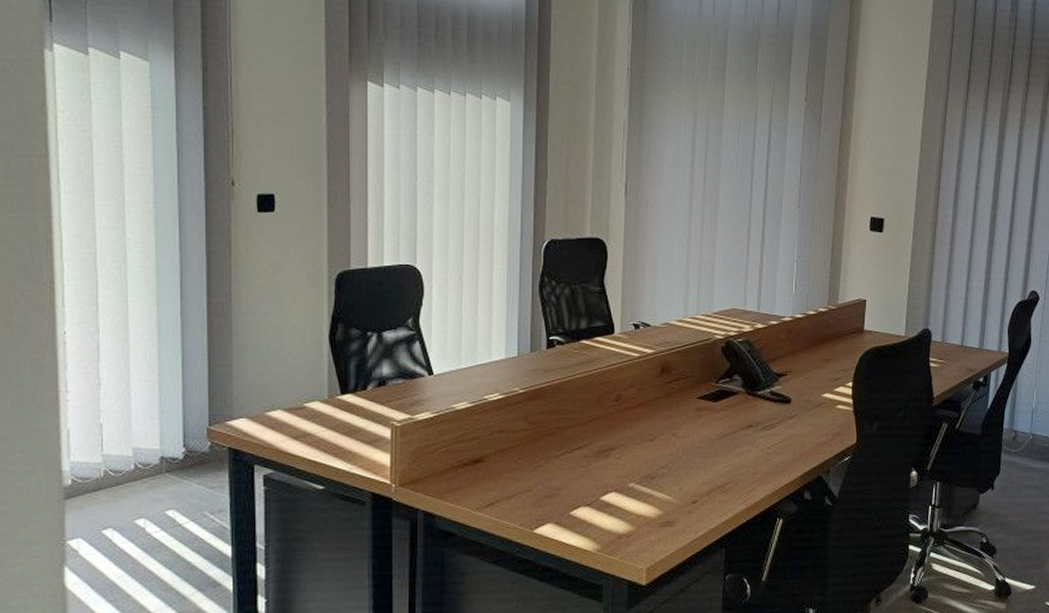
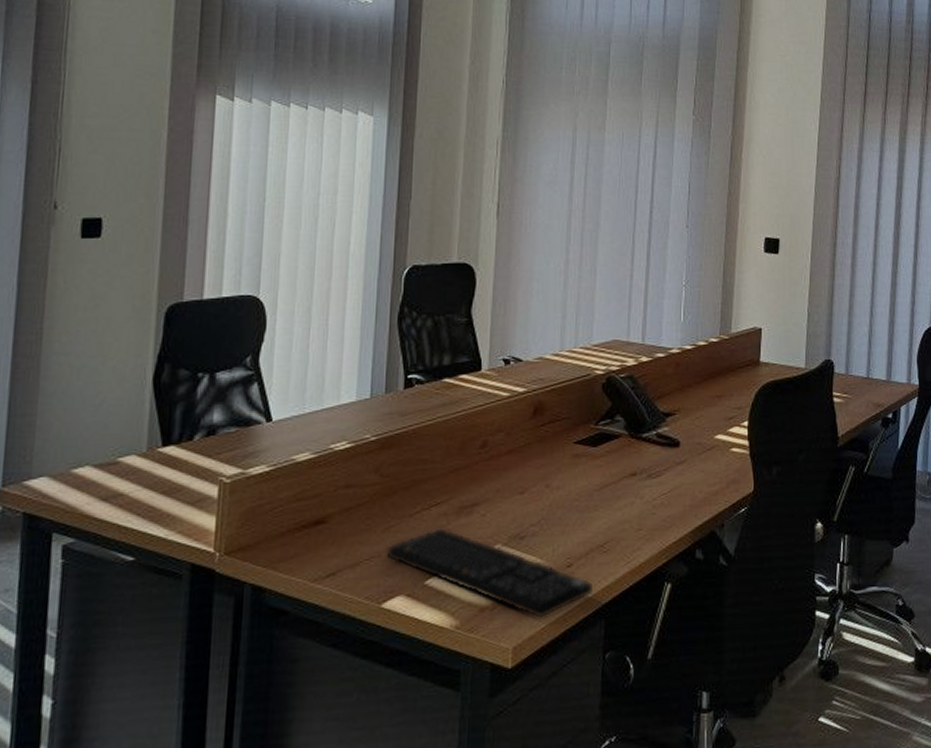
keyboard: none [536,467,714,545] -> present [386,526,592,618]

